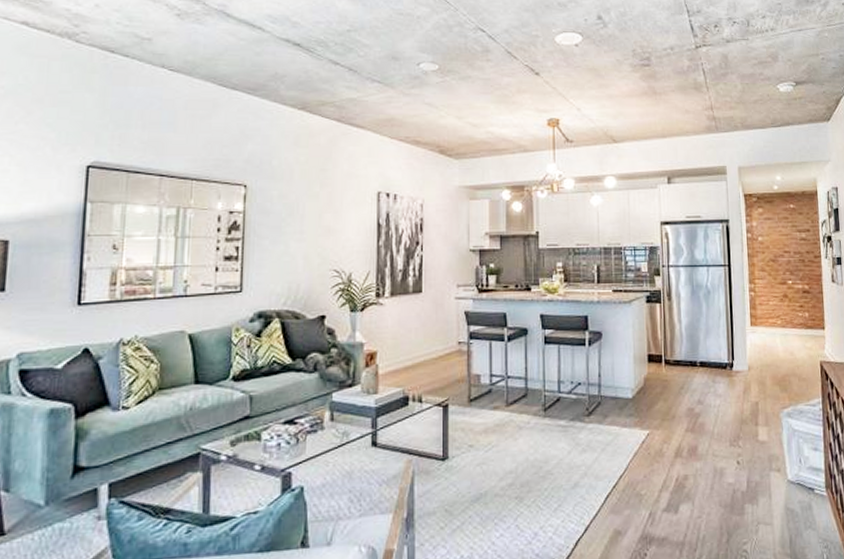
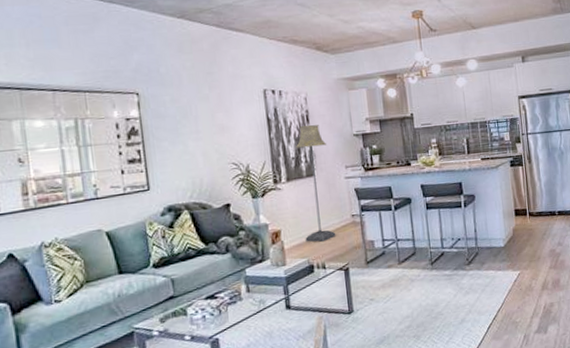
floor lamp: none [403,235,438,370] -> present [296,125,336,242]

